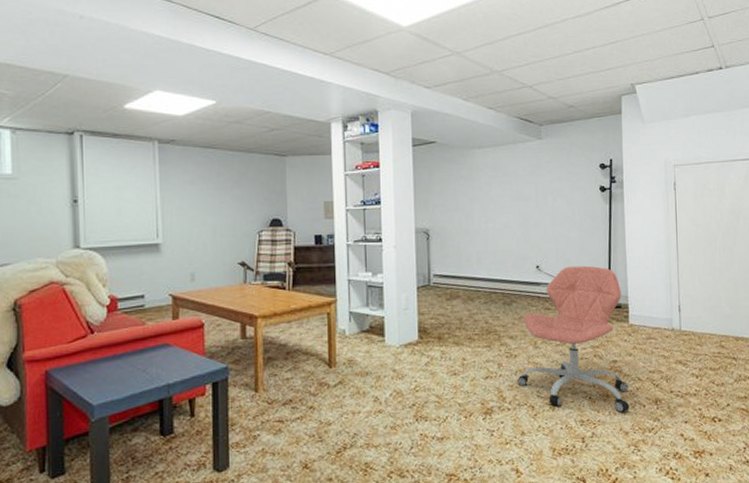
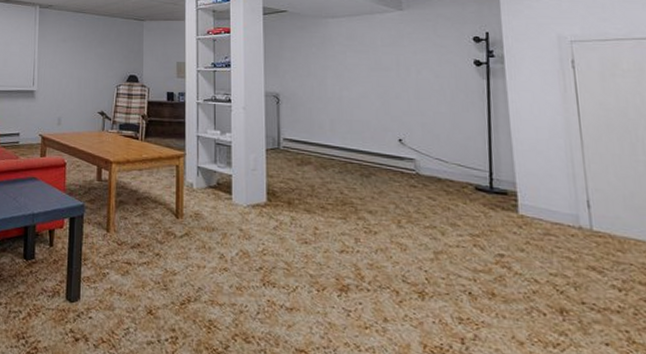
office chair: present [517,265,630,412] -> none [378,142,525,317]

